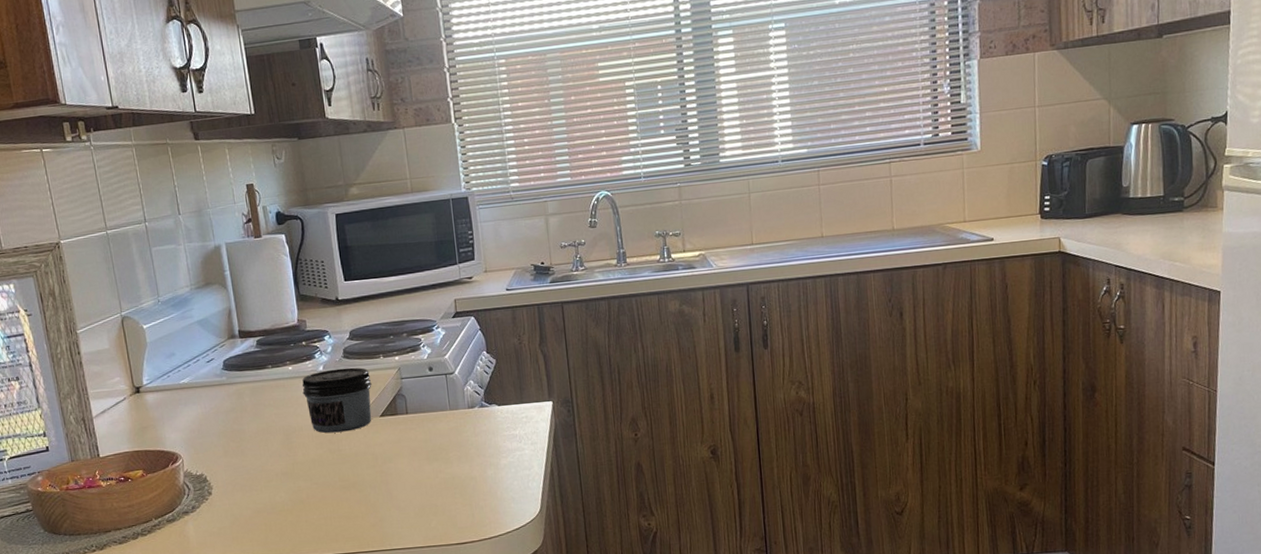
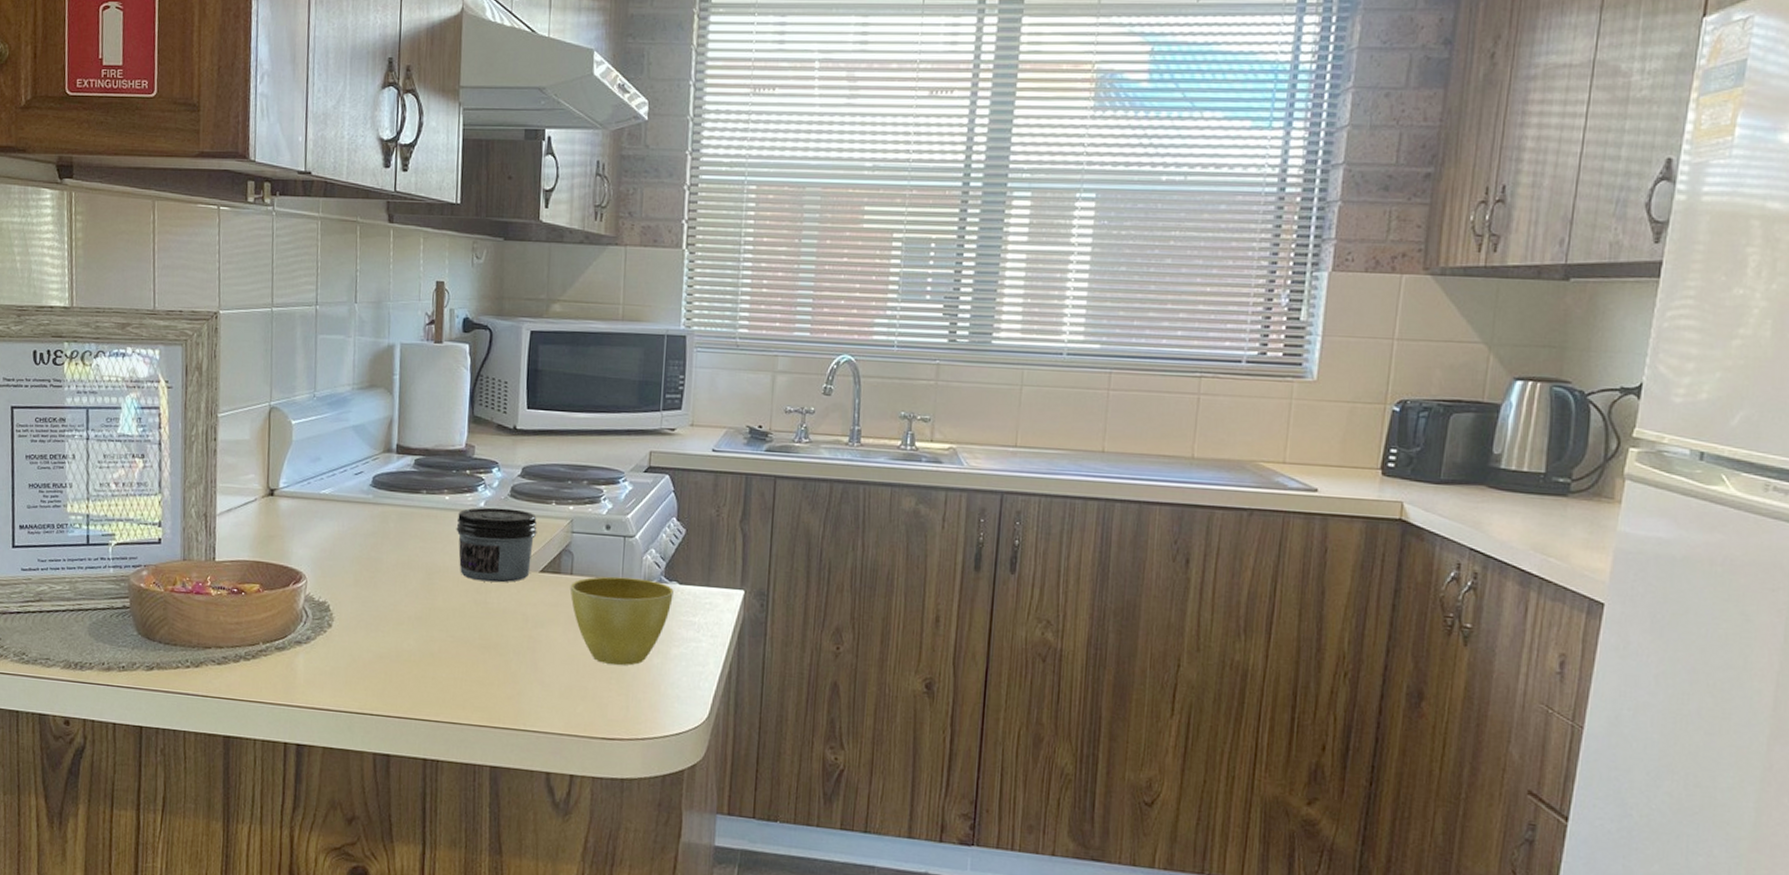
flower pot: none [407,406,495,483] -> present [570,576,674,666]

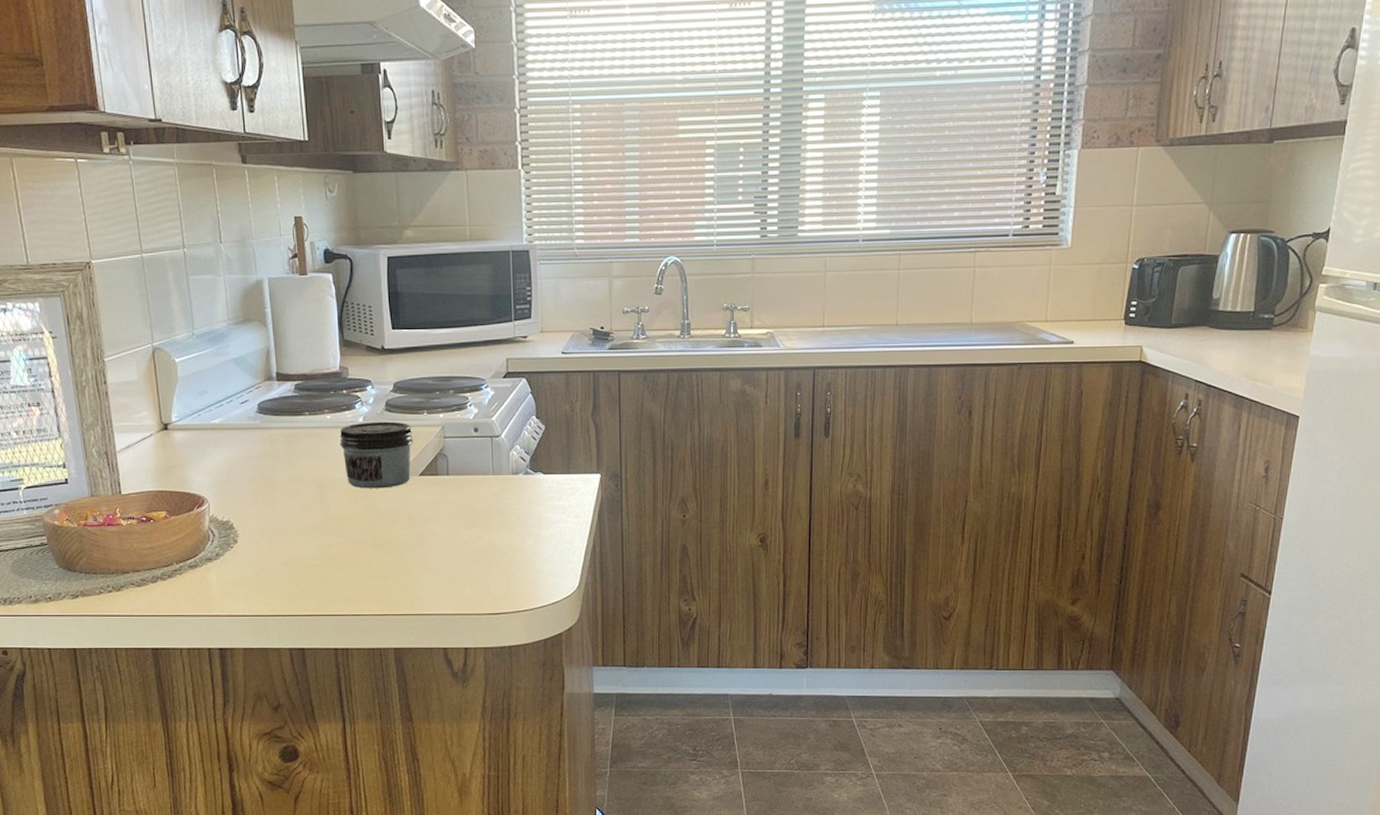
flower pot: present [570,576,674,666] -> none [447,473,539,551]

